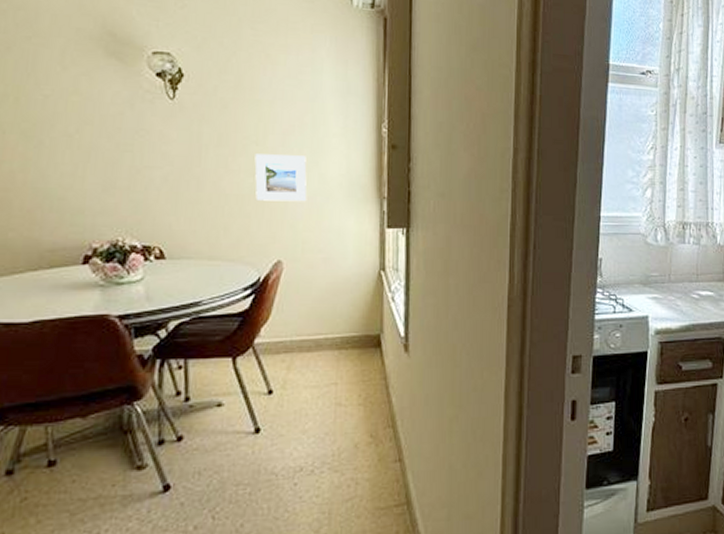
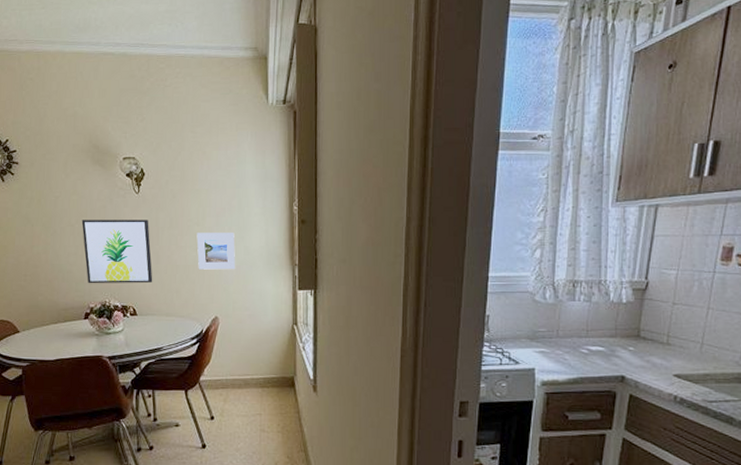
wall art: none [84,129,191,217] -> present [81,220,153,284]

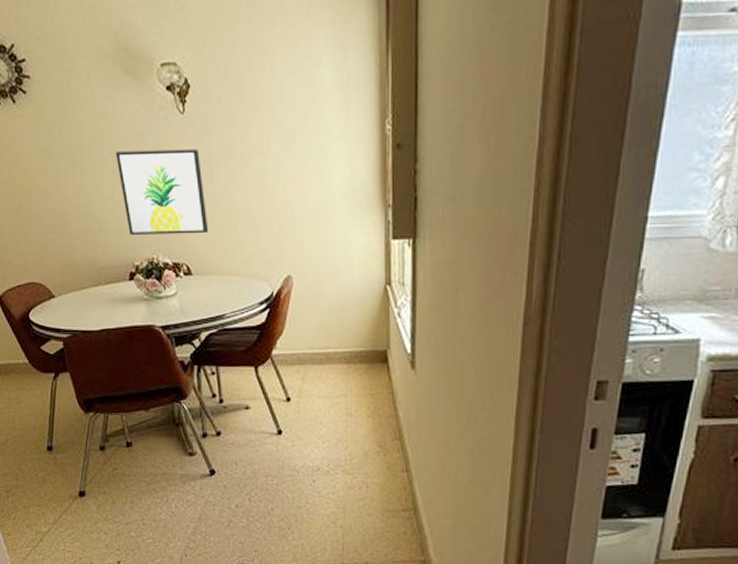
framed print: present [196,233,236,270] -> none [260,164,312,215]

